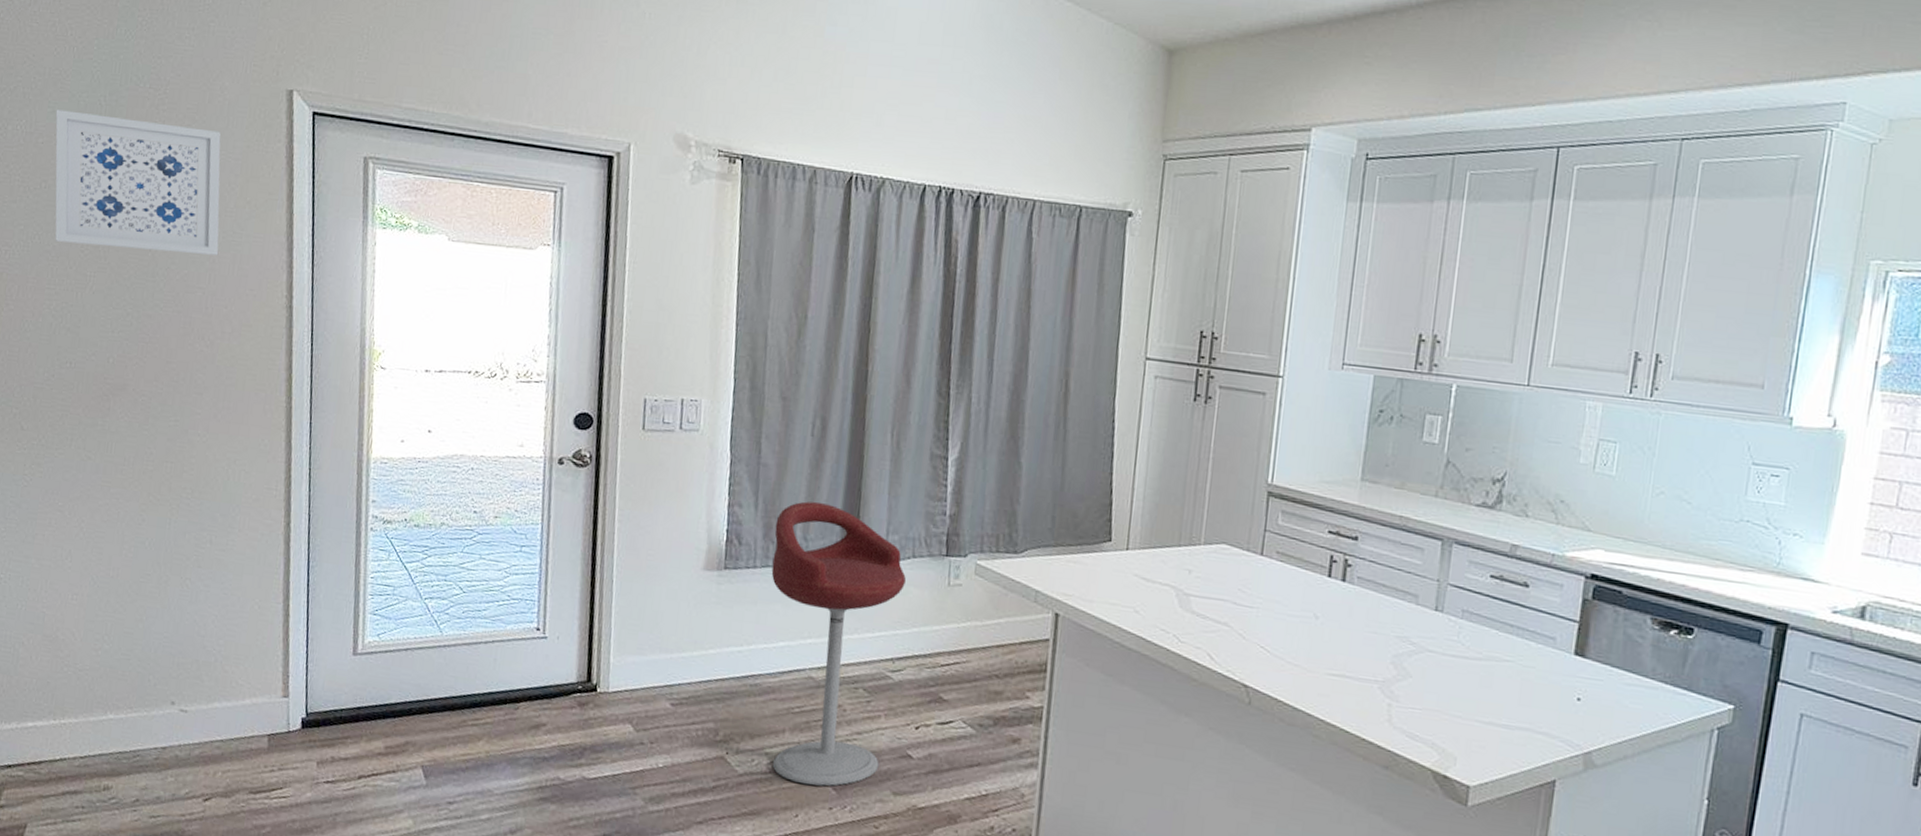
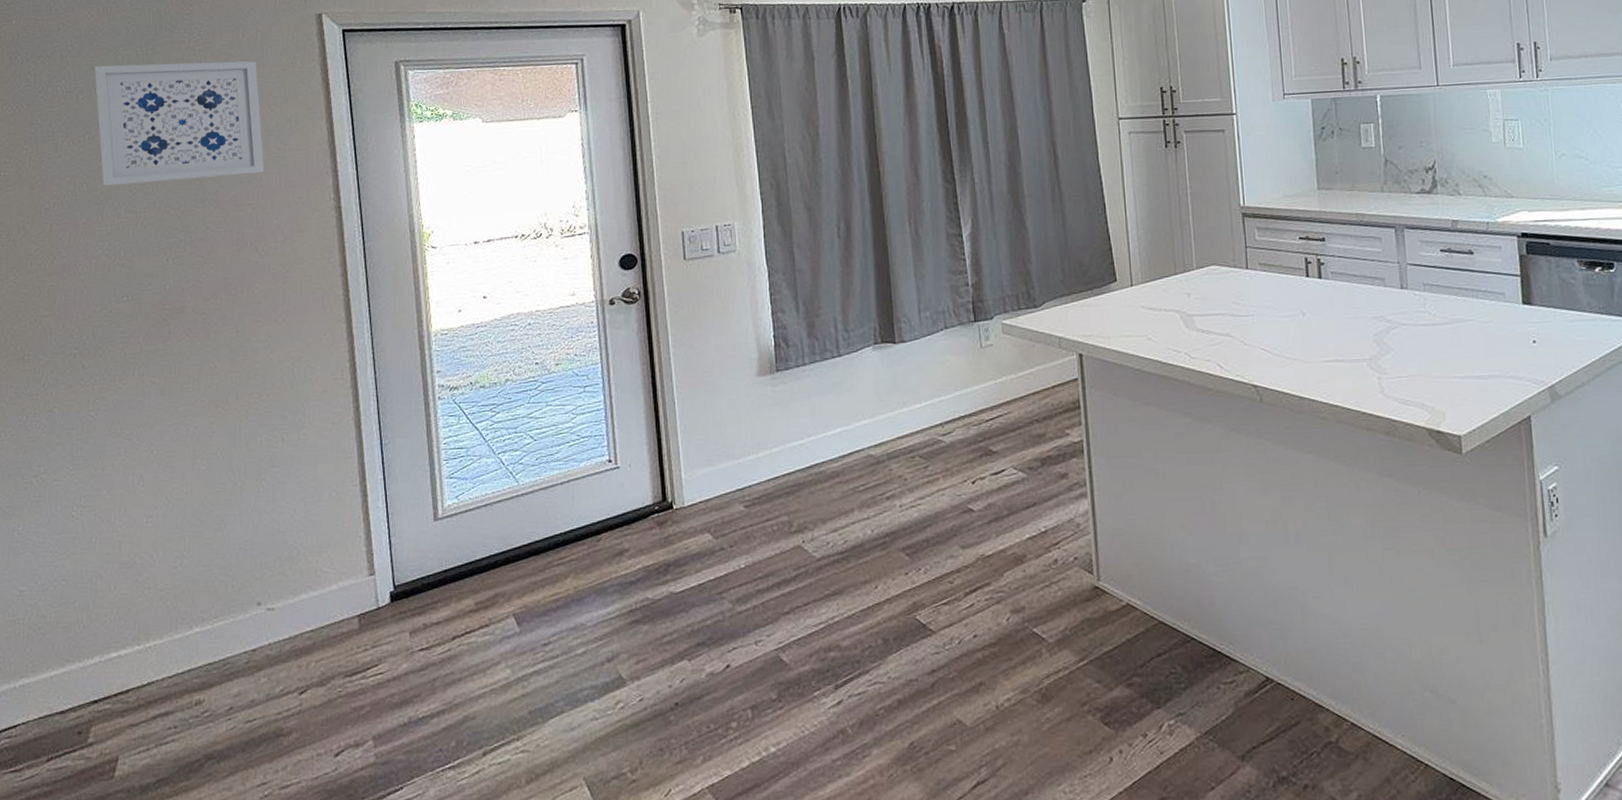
bar stool: present [771,501,906,786] -> none [817,295,945,556]

